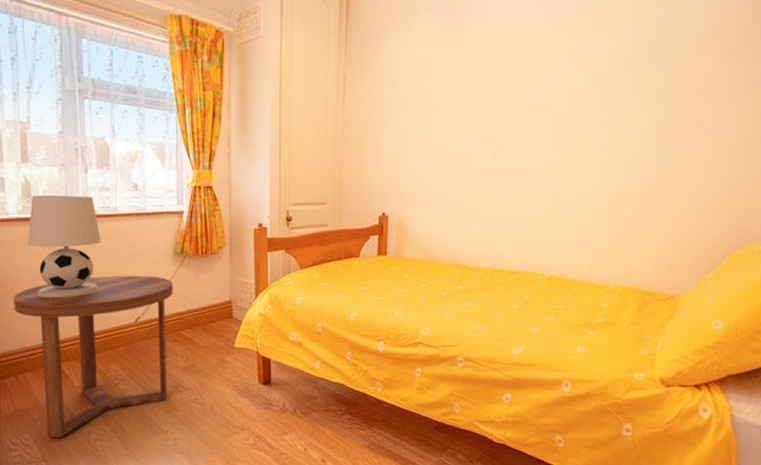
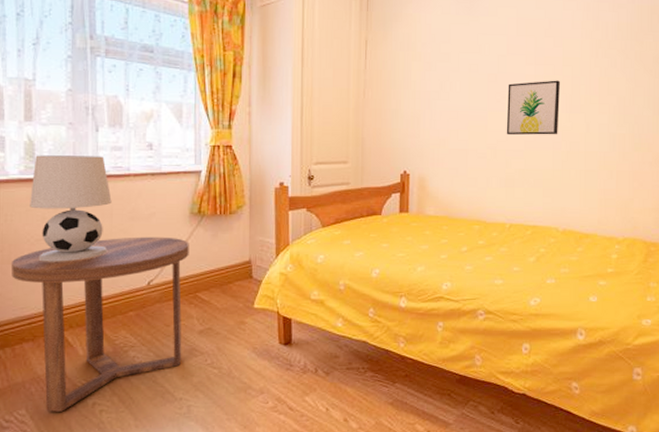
wall art: none [490,116,549,176] -> present [506,80,560,136]

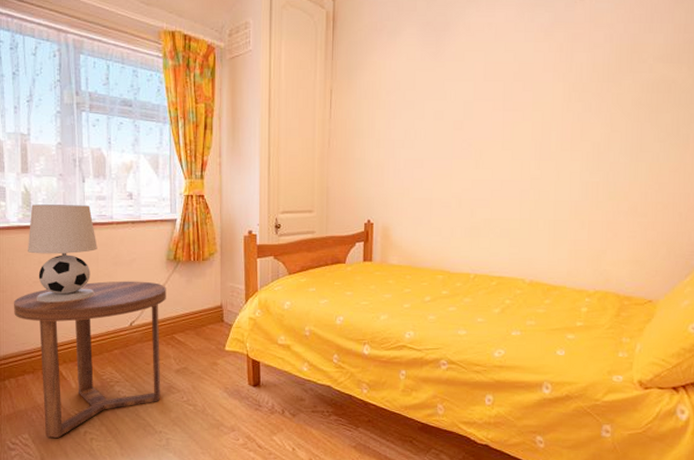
wall art: present [506,80,560,136] -> none [471,126,529,184]

